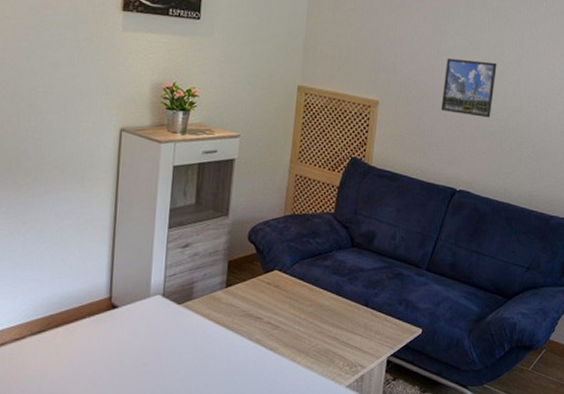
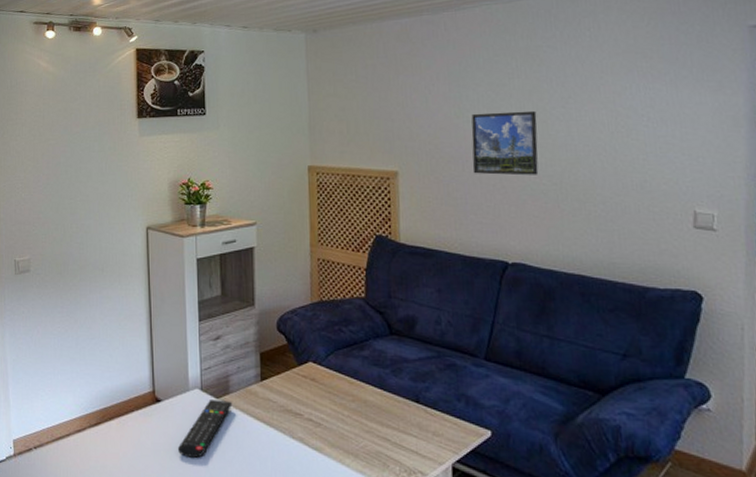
remote control: none [130,304,195,363] -> present [177,398,233,459]

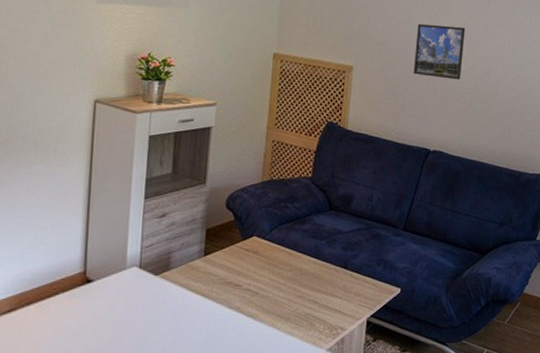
remote control: present [177,398,233,459] -> none [106,276,172,337]

